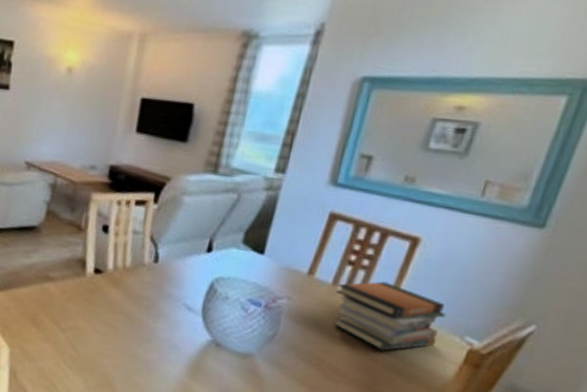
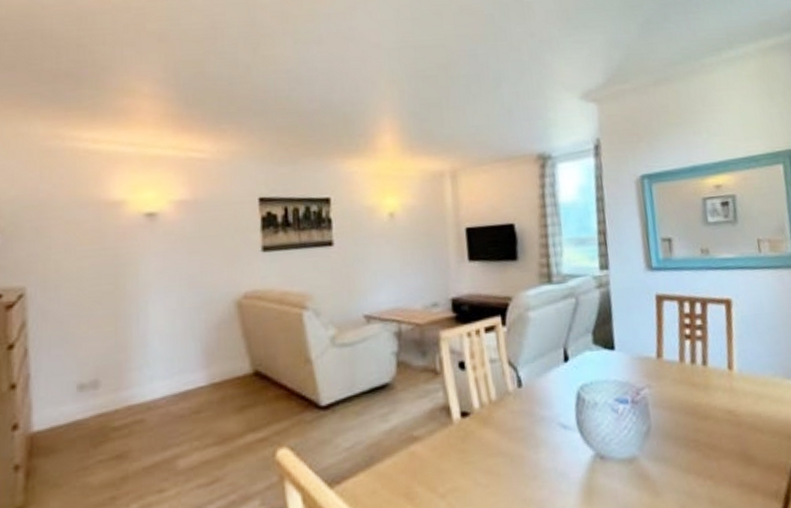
book stack: present [332,281,446,351] -> none [684,346,778,414]

